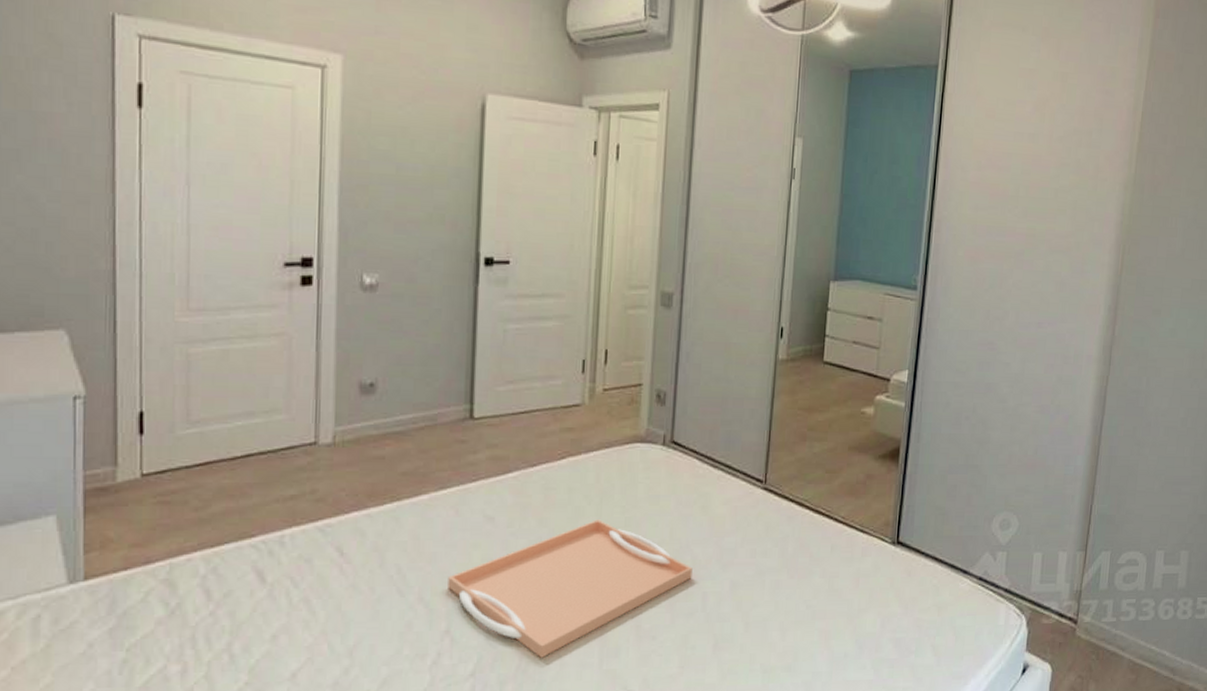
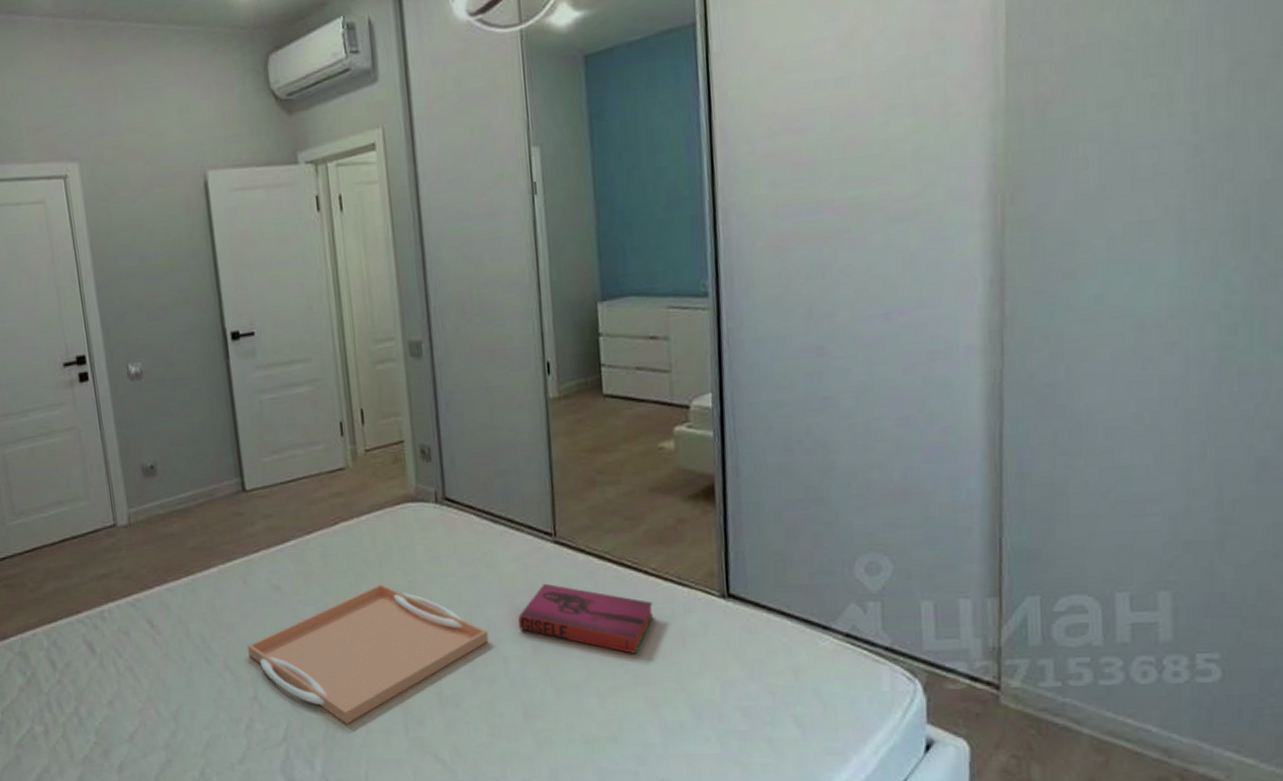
hardback book: none [721,525,837,592] -> present [518,583,654,654]

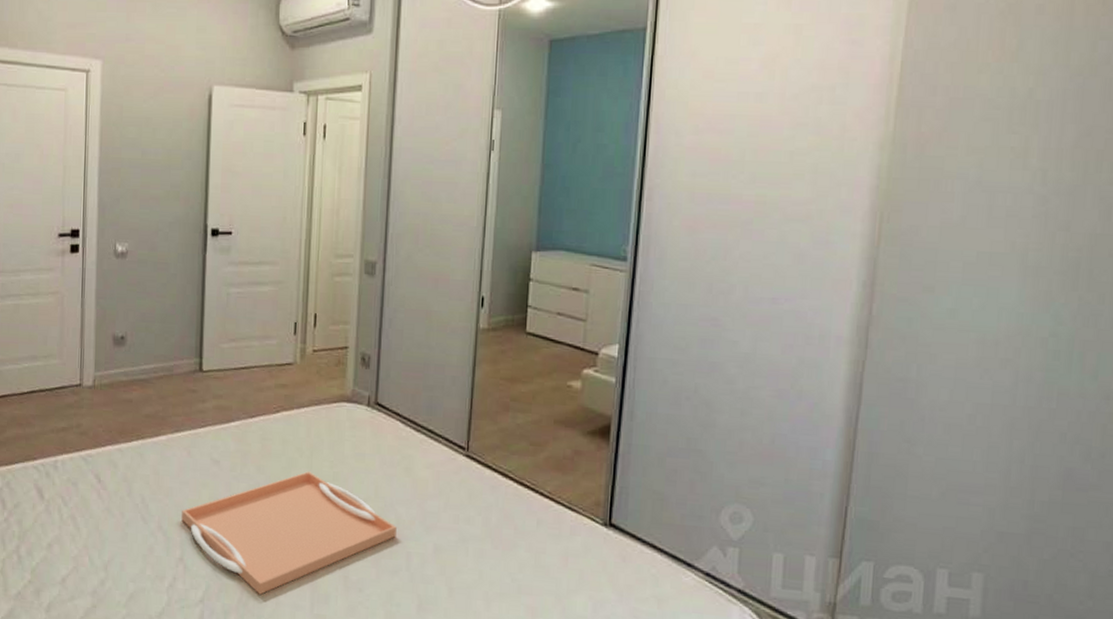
hardback book: present [518,583,654,654] -> none [425,491,544,566]

